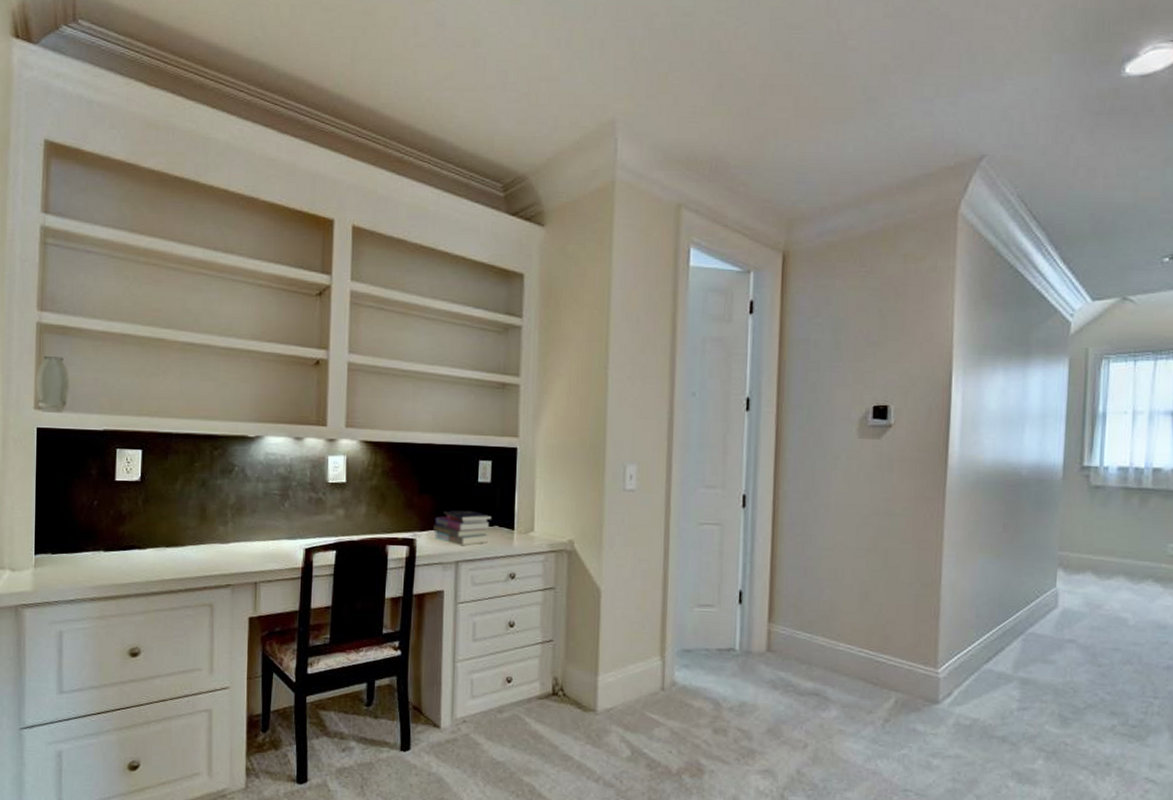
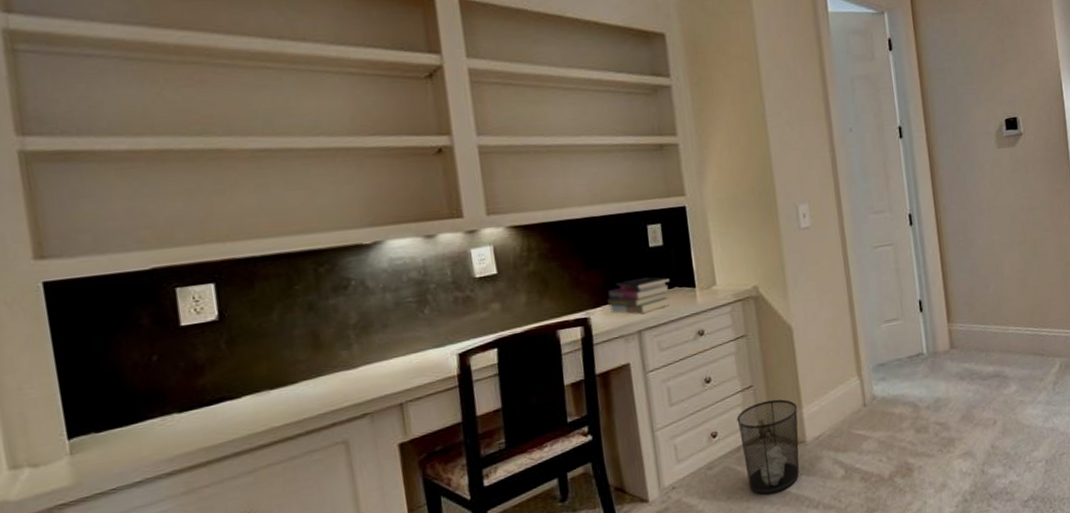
vase: present [36,356,69,413] -> none [29,189,89,262]
waste bin: none [532,659,593,755] -> present [736,399,799,495]

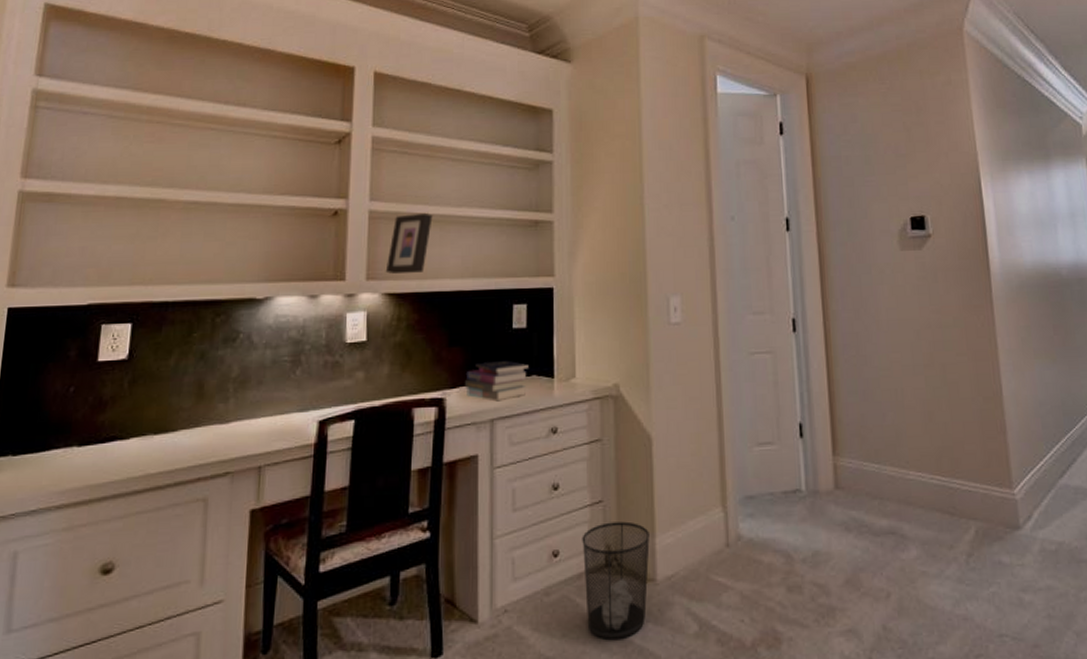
picture frame: none [506,143,551,207] -> present [385,212,433,274]

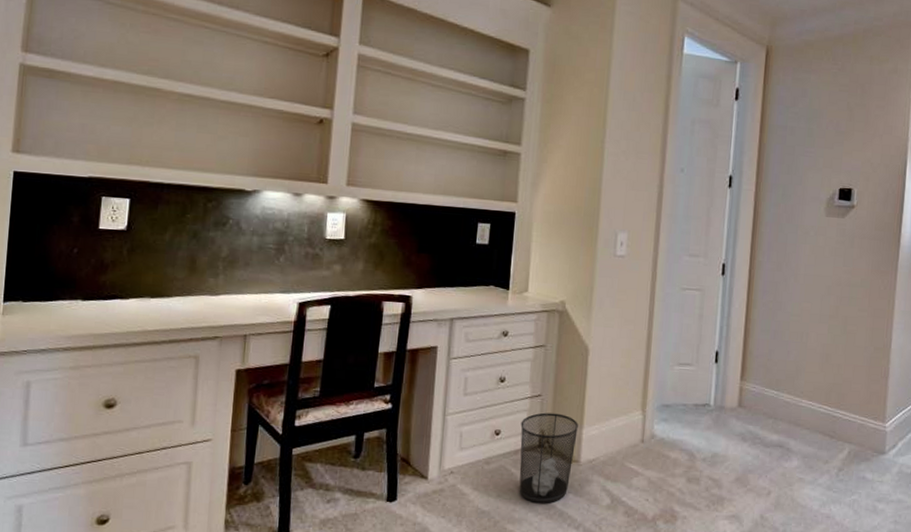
picture frame: present [385,212,433,274] -> none [364,131,411,185]
books: present [464,360,528,402] -> none [429,269,487,304]

